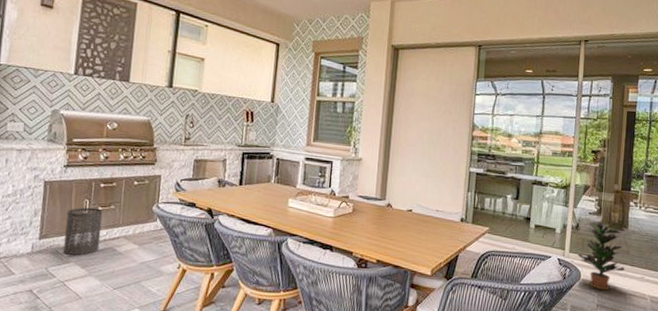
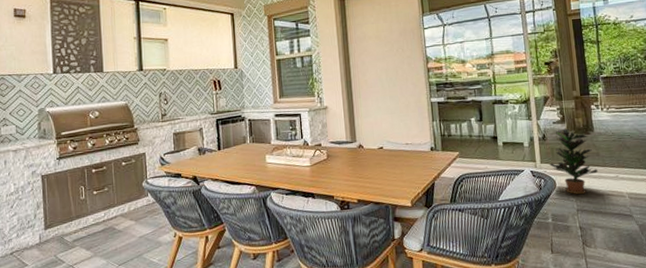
trash can: present [63,207,103,255] -> none [65,192,100,240]

